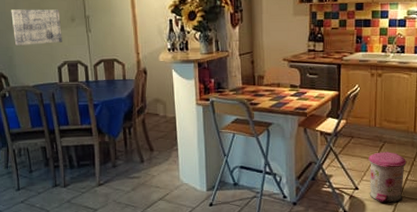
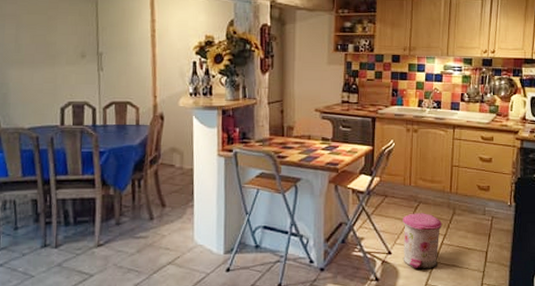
wall art: present [11,9,62,46] -> none [10,41,69,82]

